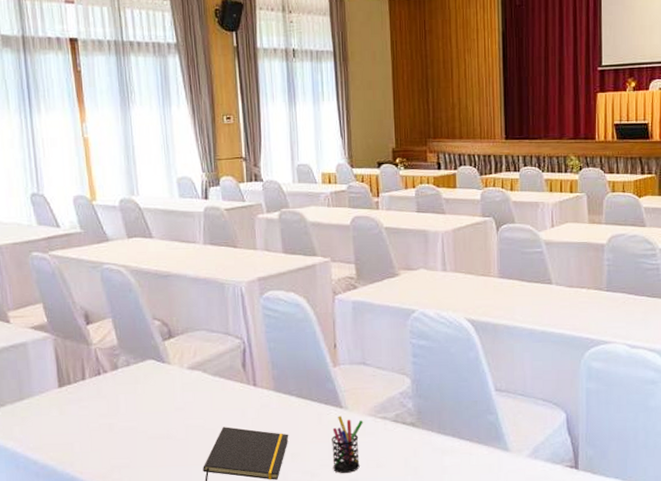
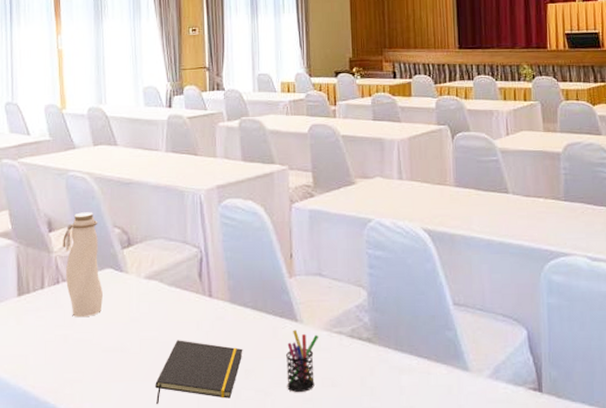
water bottle: none [101,305,146,407] -> present [63,212,103,318]

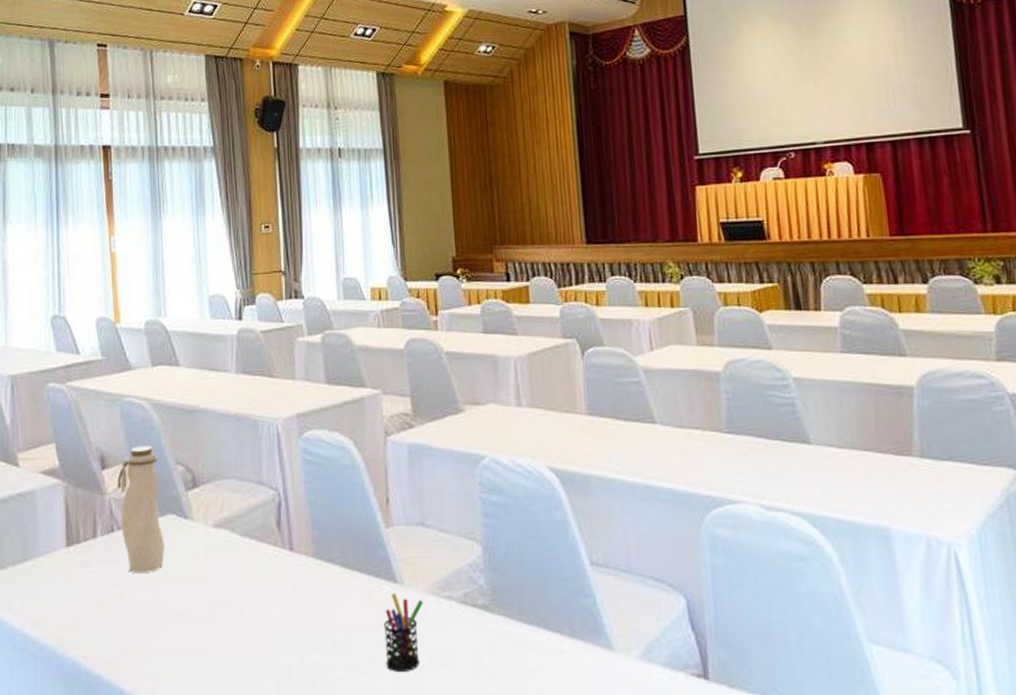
notepad: present [155,340,243,405] -> none [227,603,332,684]

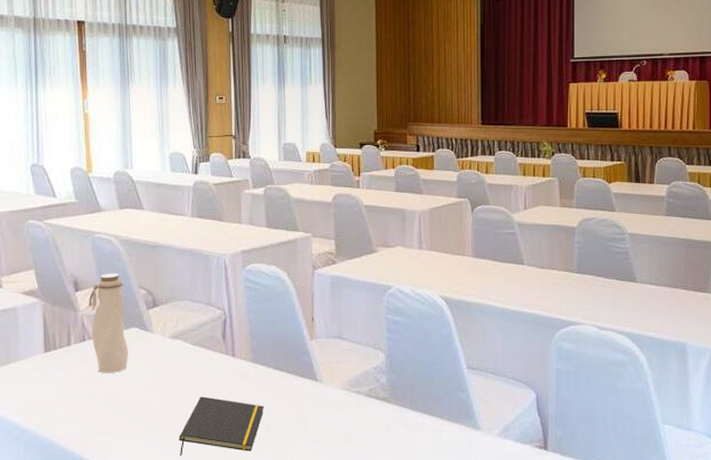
notepad: none [227,603,332,684] -> present [179,396,264,457]
pen holder: present [384,593,423,671] -> none [306,389,337,446]

